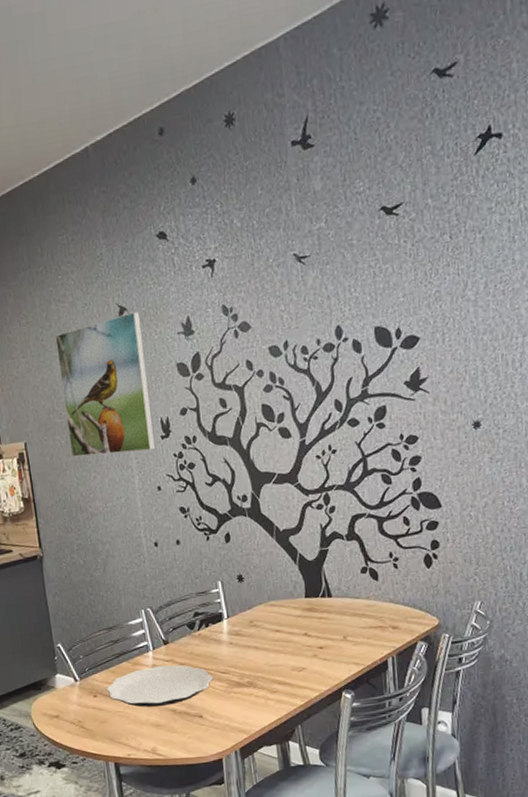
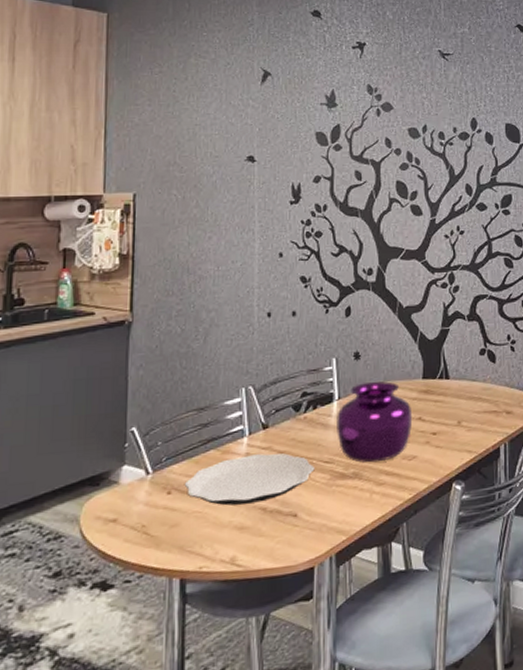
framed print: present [55,311,156,457] -> none [186,78,284,215]
vase: none [227,601,299,674] -> present [337,381,413,463]

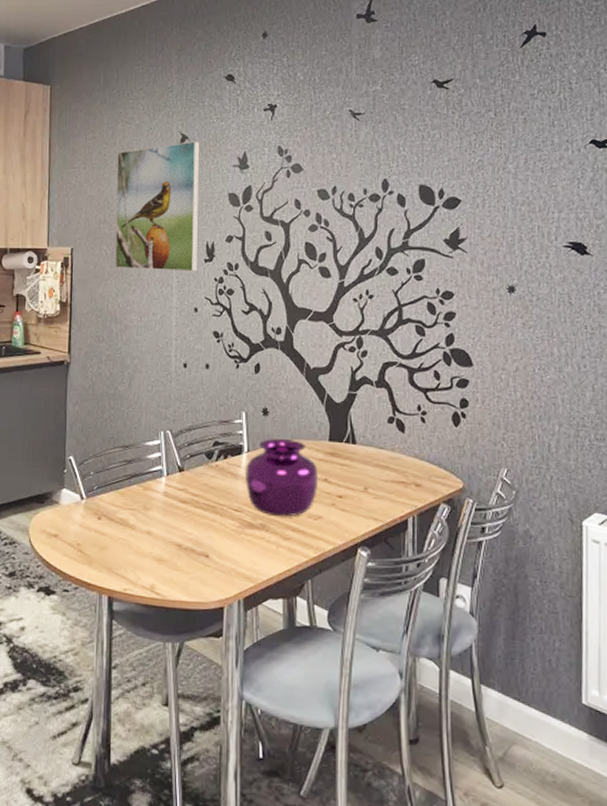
plate: present [184,453,315,506] -> none [111,494,225,539]
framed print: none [186,78,284,215] -> present [114,141,200,272]

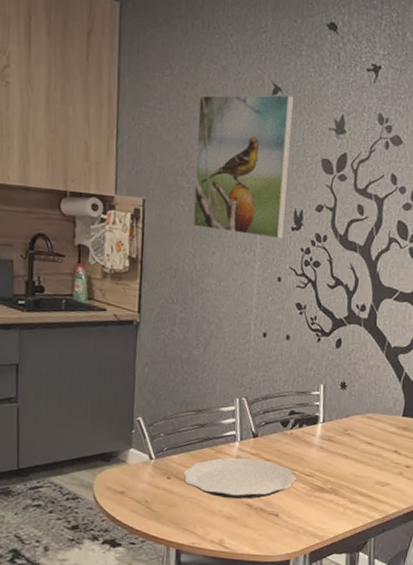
plate: none [111,494,225,539] -> present [182,458,297,499]
vase: present [245,439,319,517] -> none [319,411,390,483]

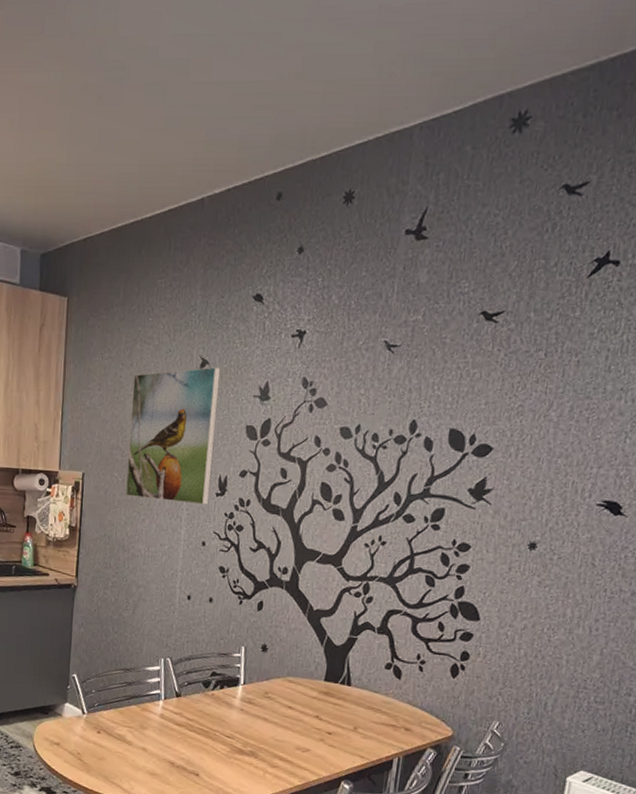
plate: present [182,458,297,499] -> none [110,715,217,757]

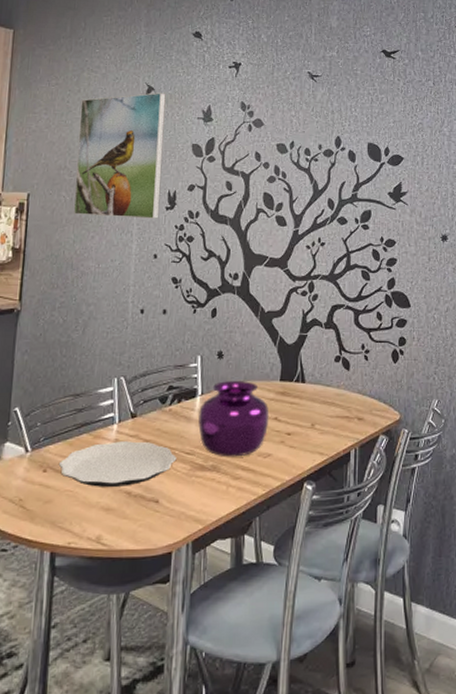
plate: none [110,715,217,757] -> present [58,441,177,487]
vase: none [239,674,311,748] -> present [198,381,270,457]

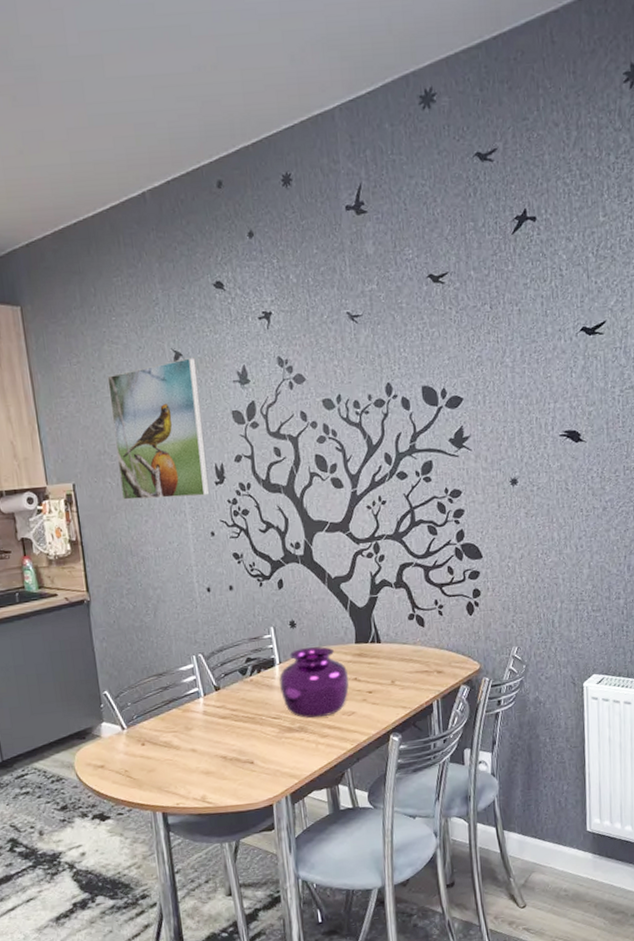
plate: present [58,441,177,487] -> none [154,711,265,755]

